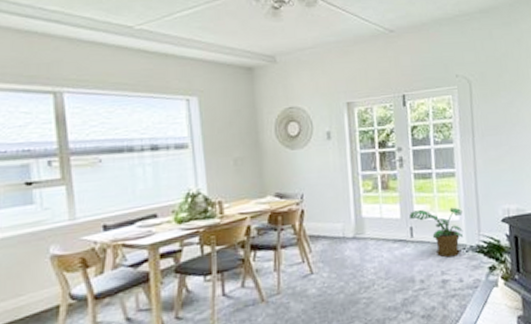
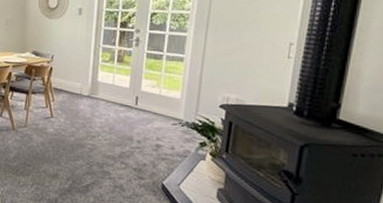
potted plant: present [408,207,463,258] -> none [136,83,185,128]

